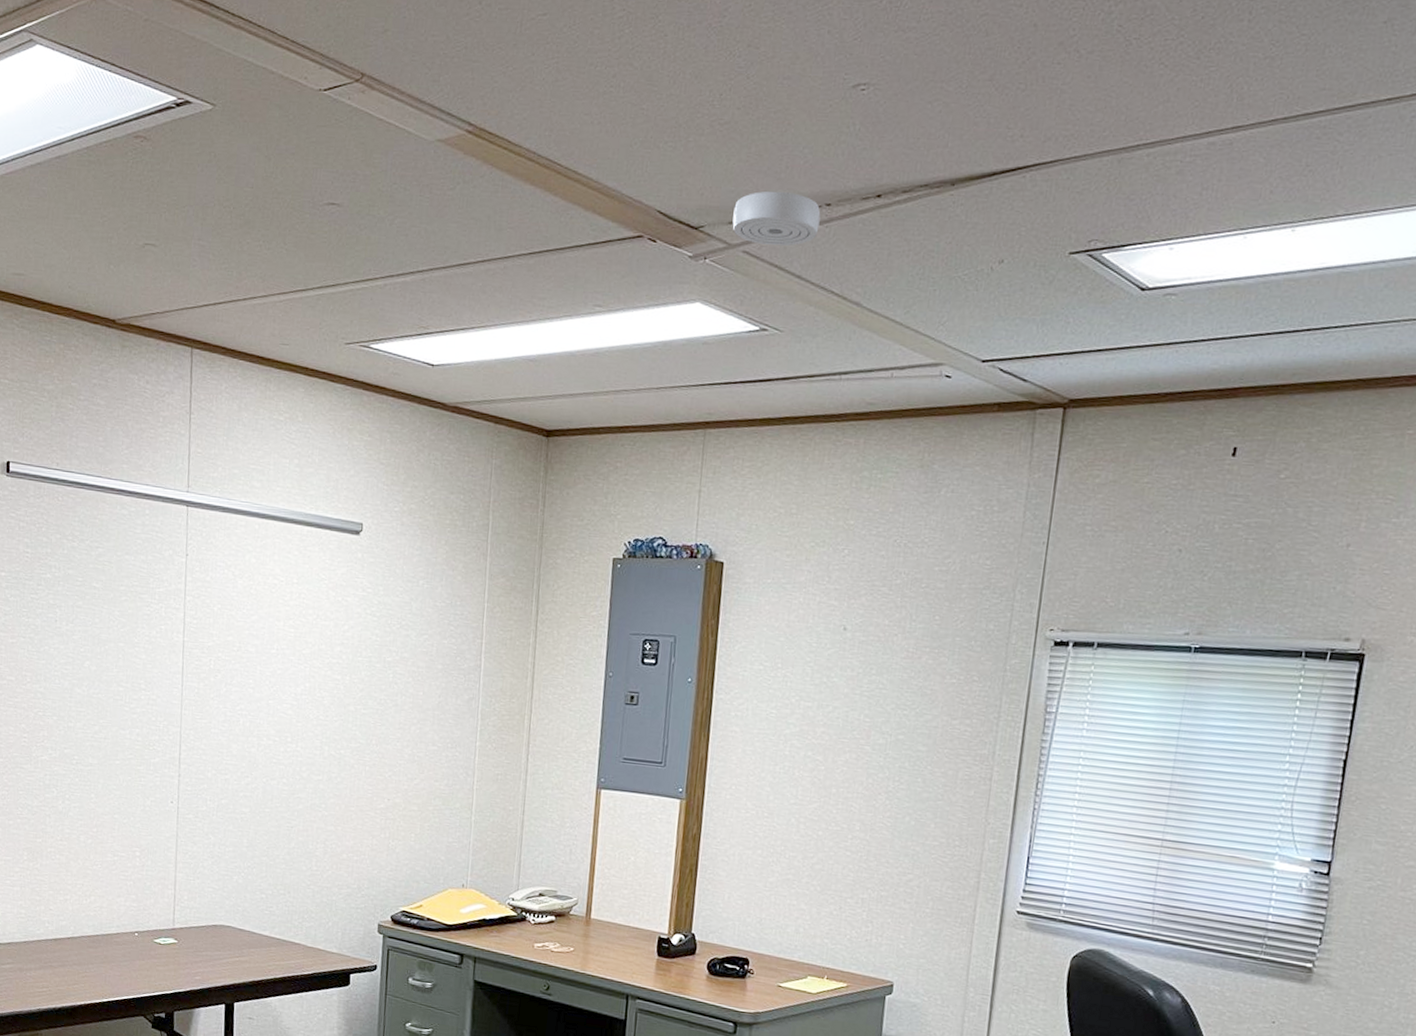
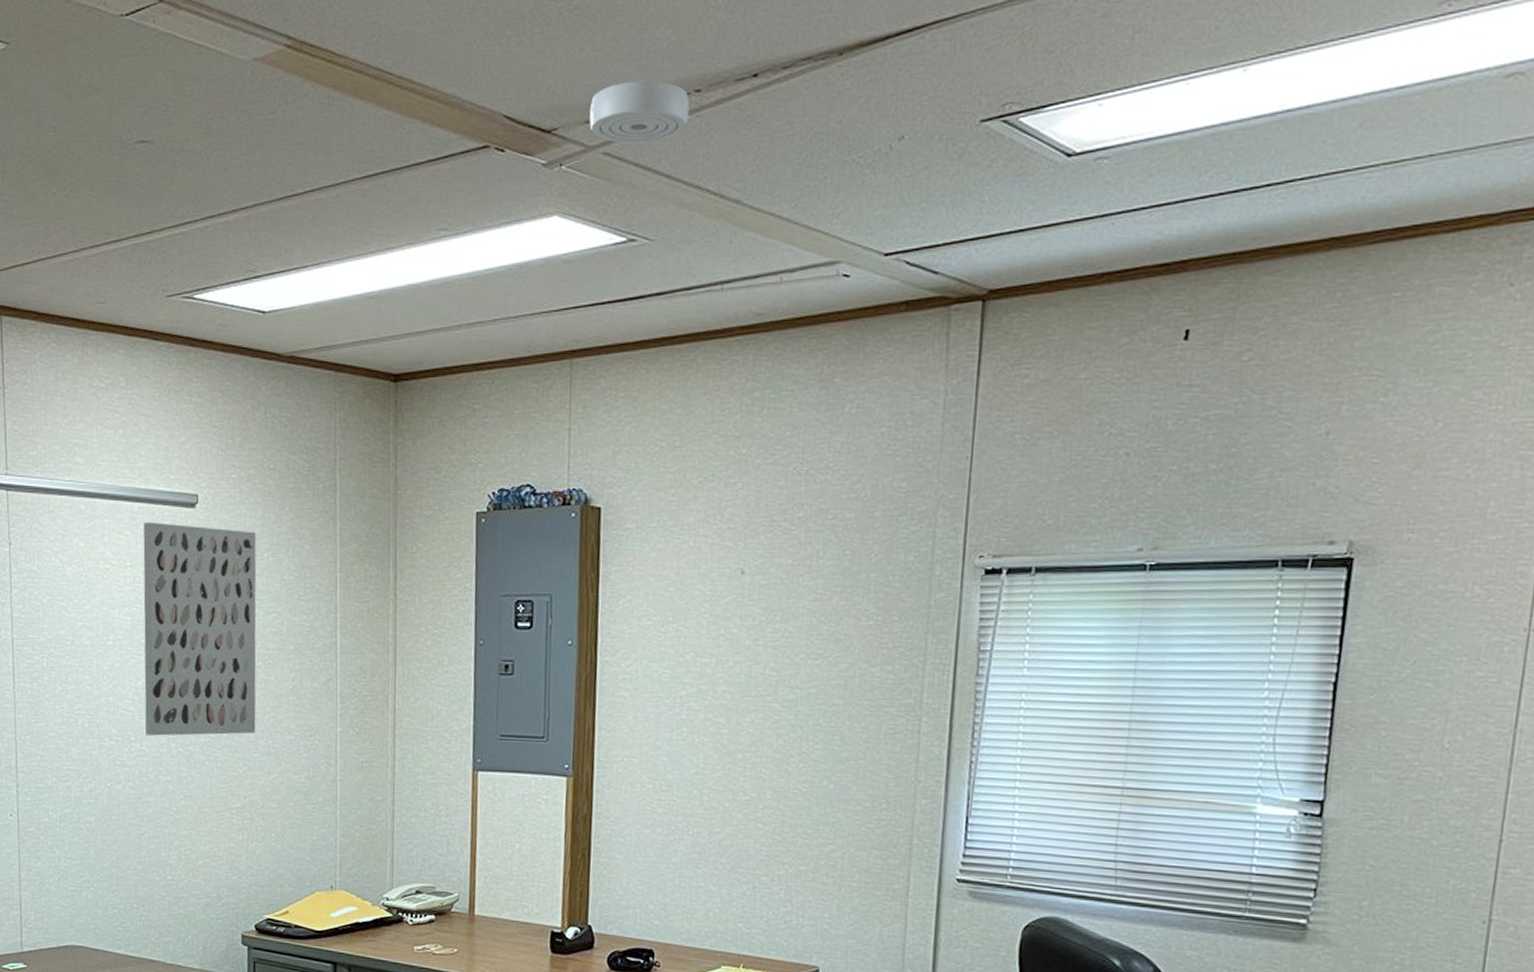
wall art: none [301,545,414,743] -> present [143,522,257,736]

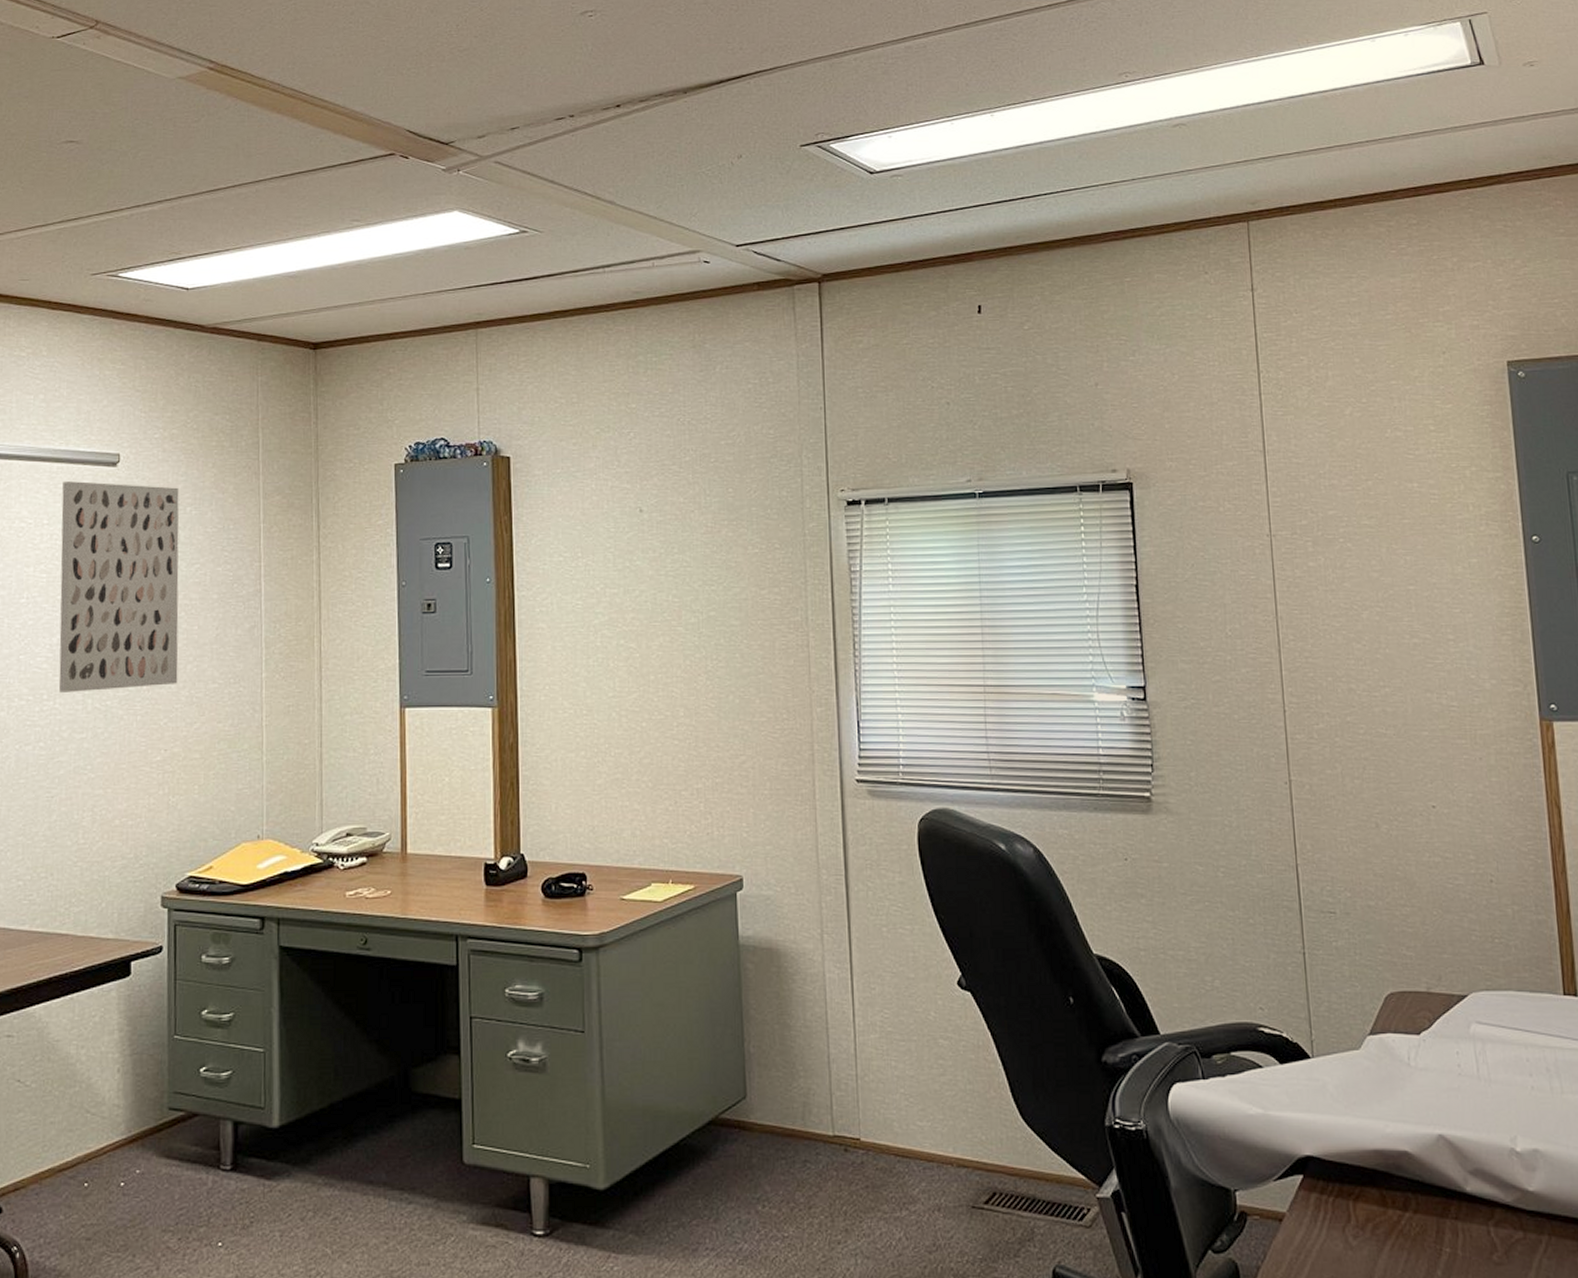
smoke detector: present [589,80,690,144] -> none [482,106,565,156]

